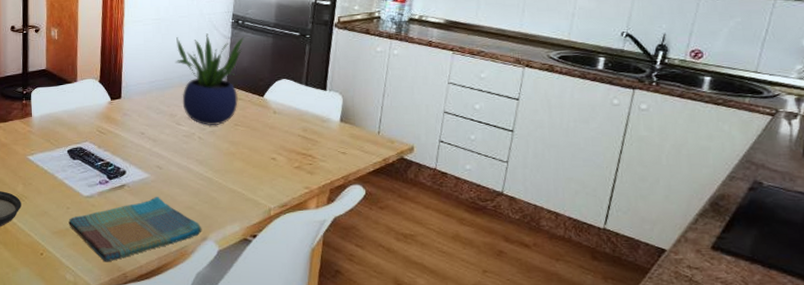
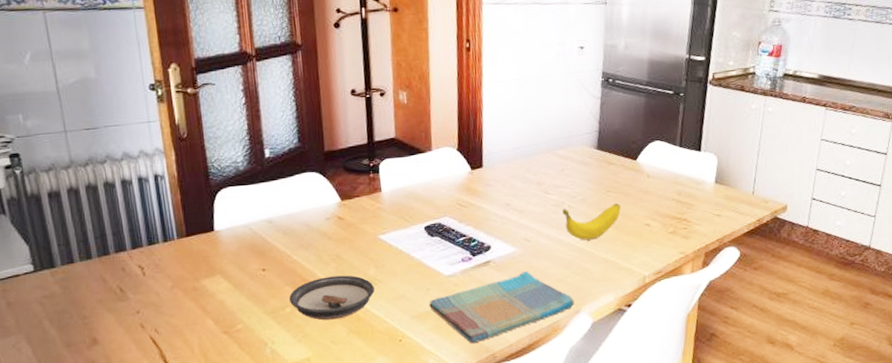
potted plant: present [175,33,244,126] -> none [541,93,615,194]
banana: none [192,137,249,171] -> present [562,203,622,241]

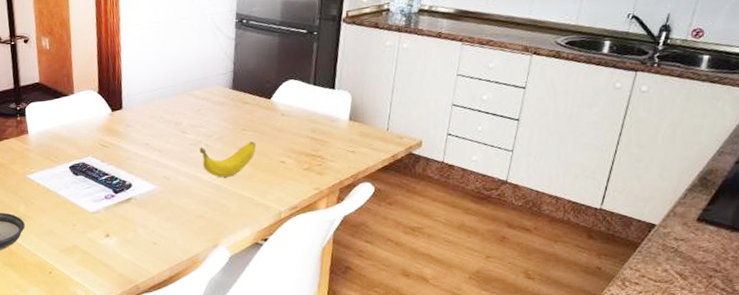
dish towel: present [429,270,575,344] -> none [75,206,213,276]

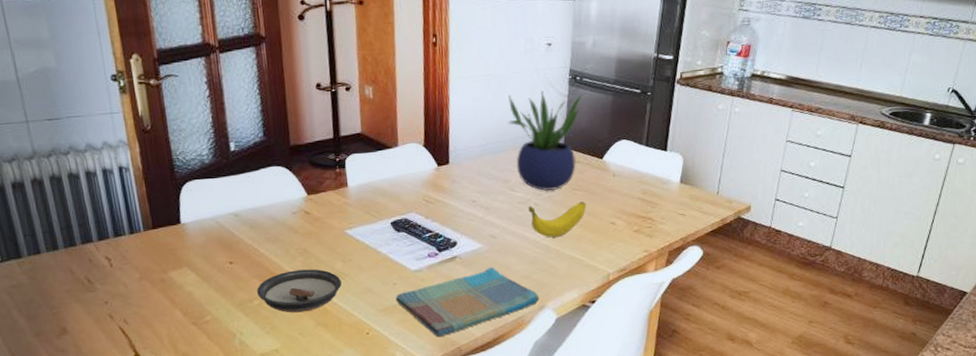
dish towel: none [75,206,213,276] -> present [396,266,540,337]
potted plant: none [177,35,249,133] -> present [508,91,583,192]

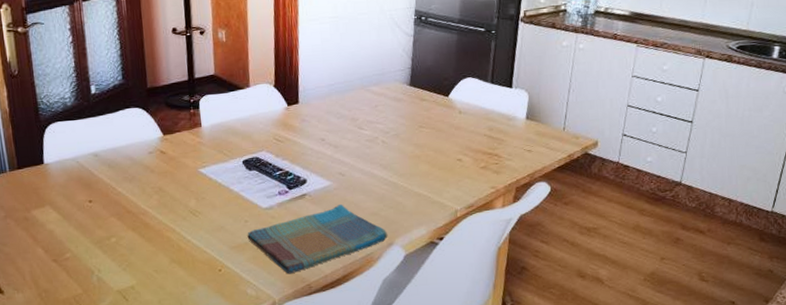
saucer: present [257,269,342,313] -> none [114,207,195,250]
potted plant: present [508,91,583,192] -> none [356,31,428,130]
banana: present [528,201,587,238] -> none [376,139,434,175]

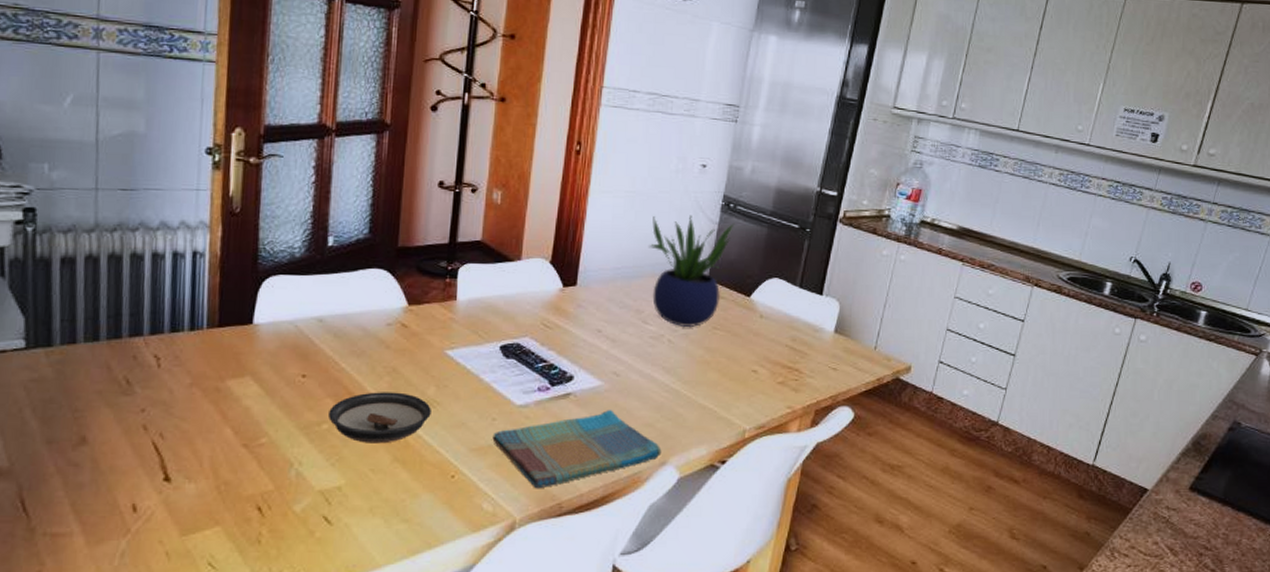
saucer: none [114,207,195,250] -> present [329,392,431,444]
potted plant: none [356,31,428,130] -> present [649,215,735,328]

